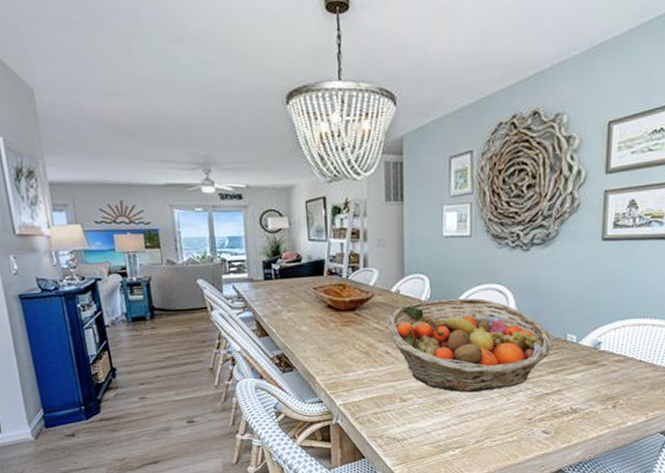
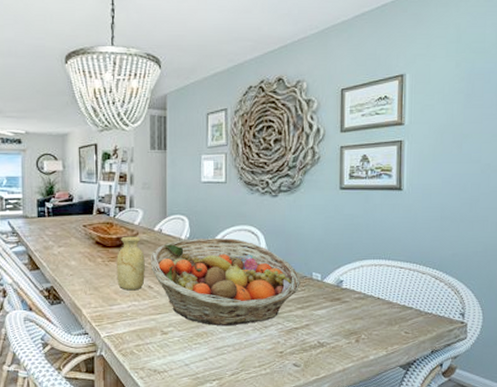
vase: none [351,298,382,357] -> present [117,236,145,291]

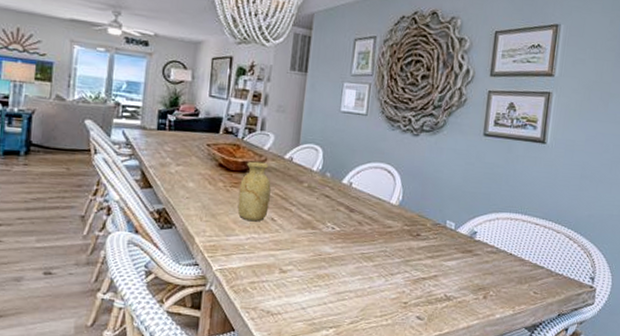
fruit basket: present [151,237,301,326] -> none [276,171,433,270]

